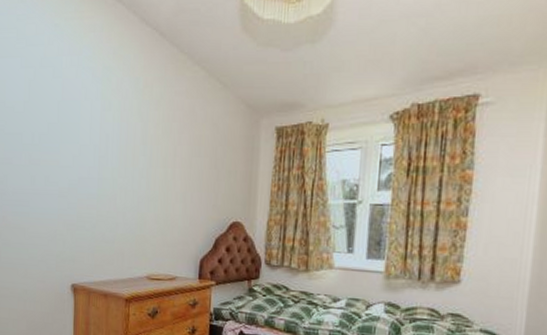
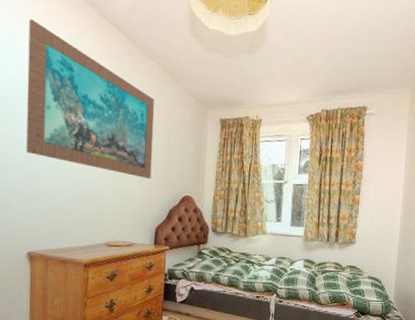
wall art: none [71,38,200,204] -> present [26,19,155,180]

